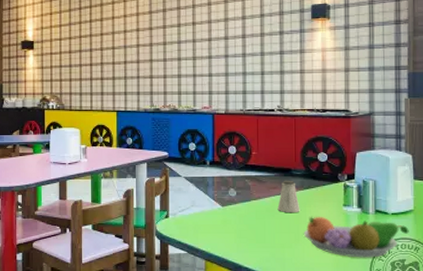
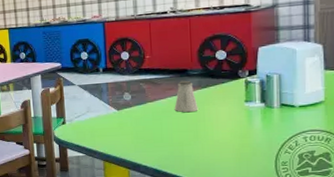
fruit bowl: present [303,216,409,258] -> none [202,113,319,152]

